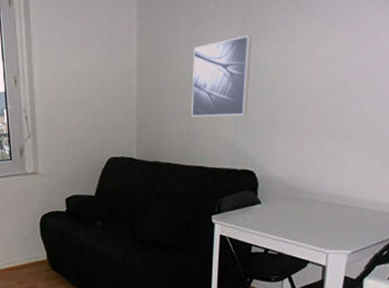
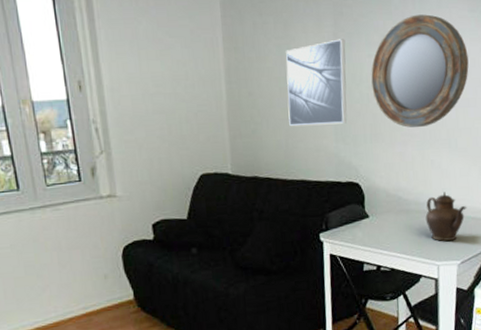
home mirror: none [275,8,381,120] -> present [371,14,469,128]
teapot: none [318,183,364,230] -> present [425,192,467,241]

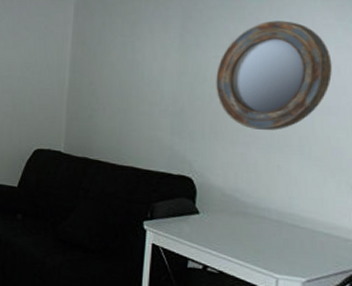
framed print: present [286,39,347,126] -> none [125,40,192,119]
teapot: present [425,192,467,241] -> none [265,200,319,254]

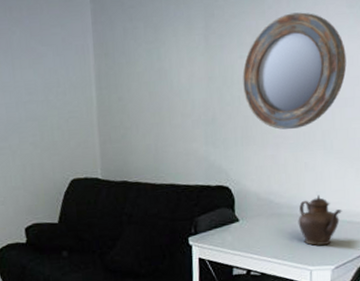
teapot: none [265,200,319,254] -> present [298,195,343,246]

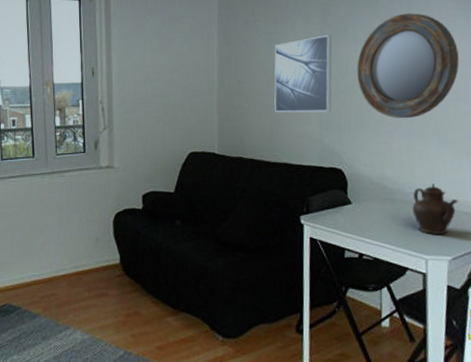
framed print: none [156,41,218,130] -> present [274,35,332,113]

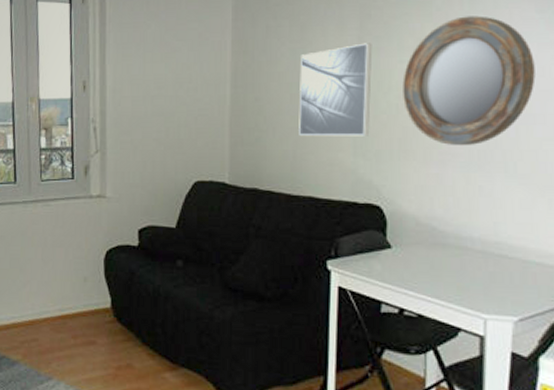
teapot: present [412,184,459,234] -> none [468,226,530,289]

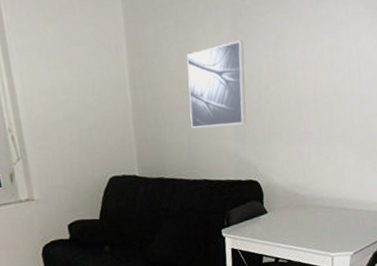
home mirror: present [402,16,536,145] -> none [269,12,364,126]

